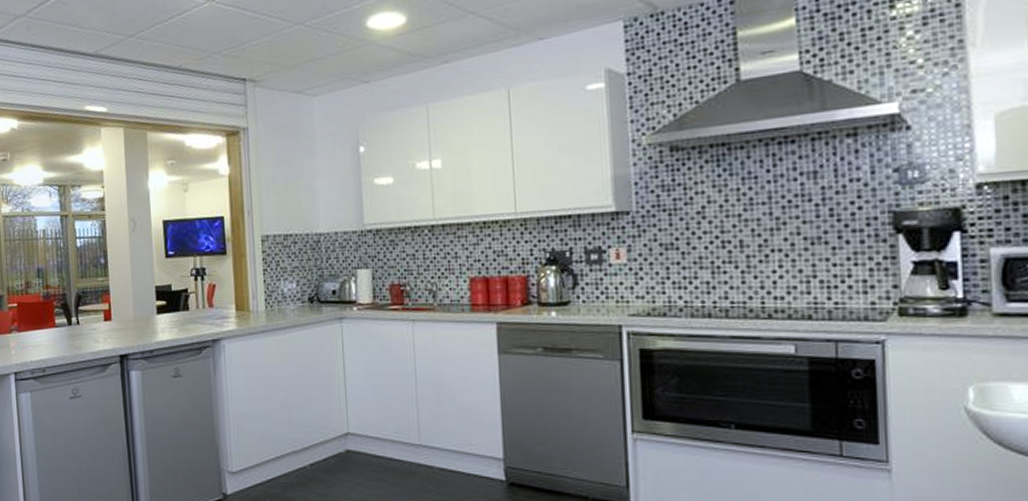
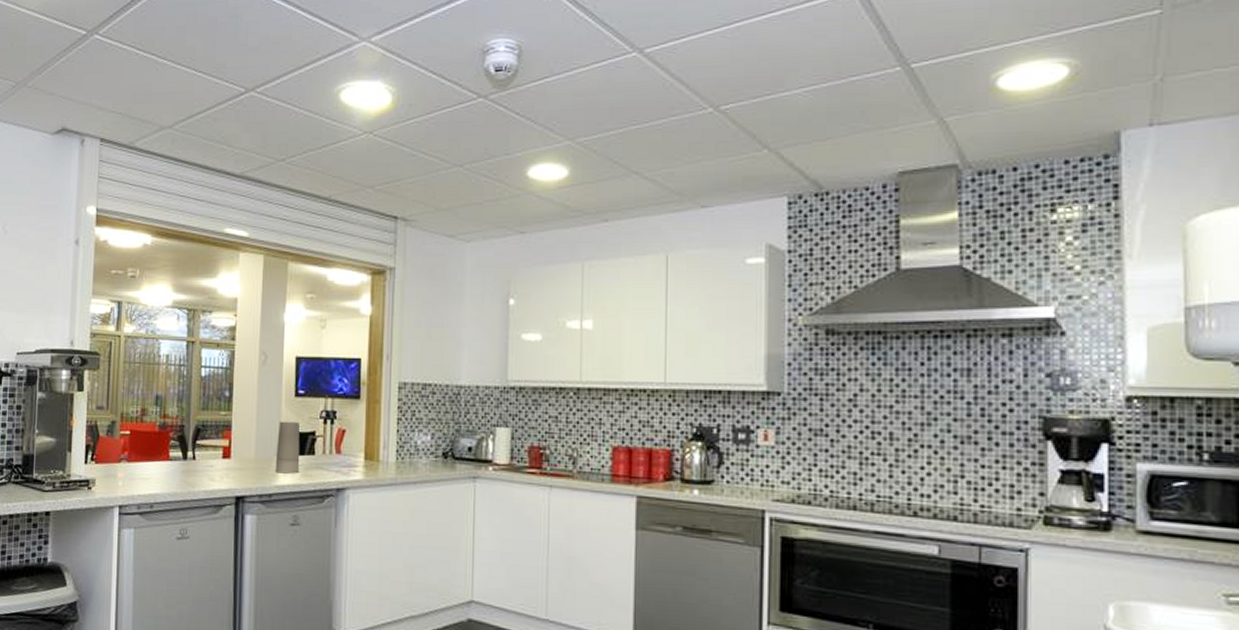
canister: none [152,281,177,330] -> present [275,421,300,474]

